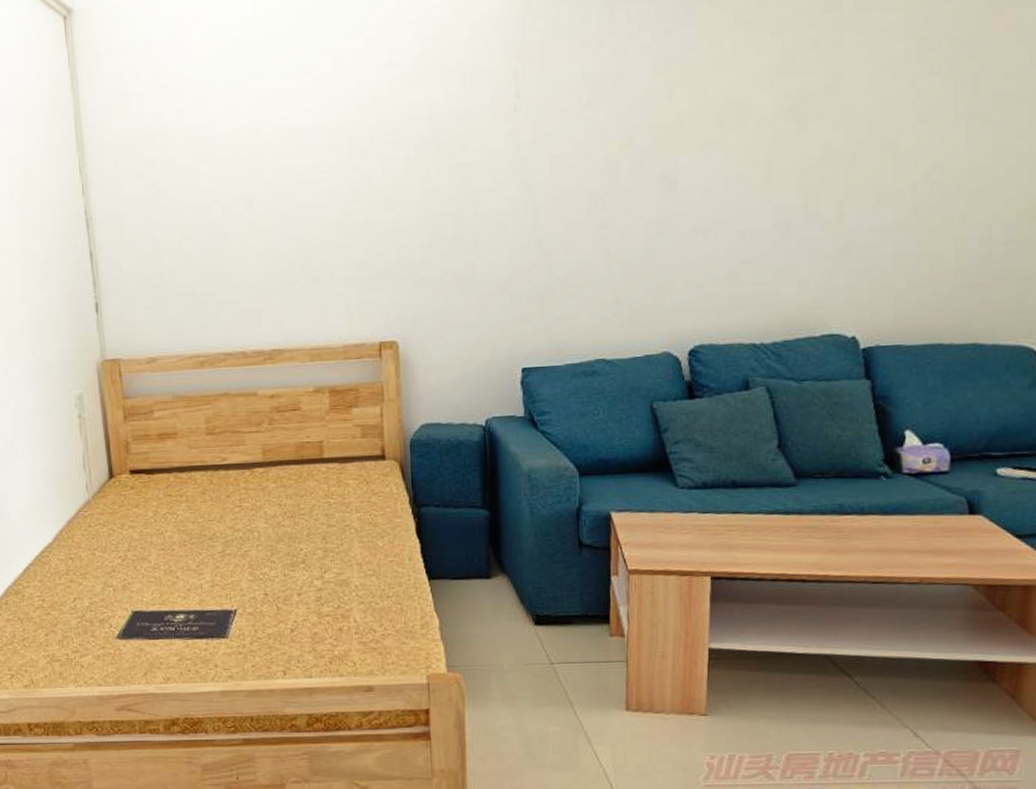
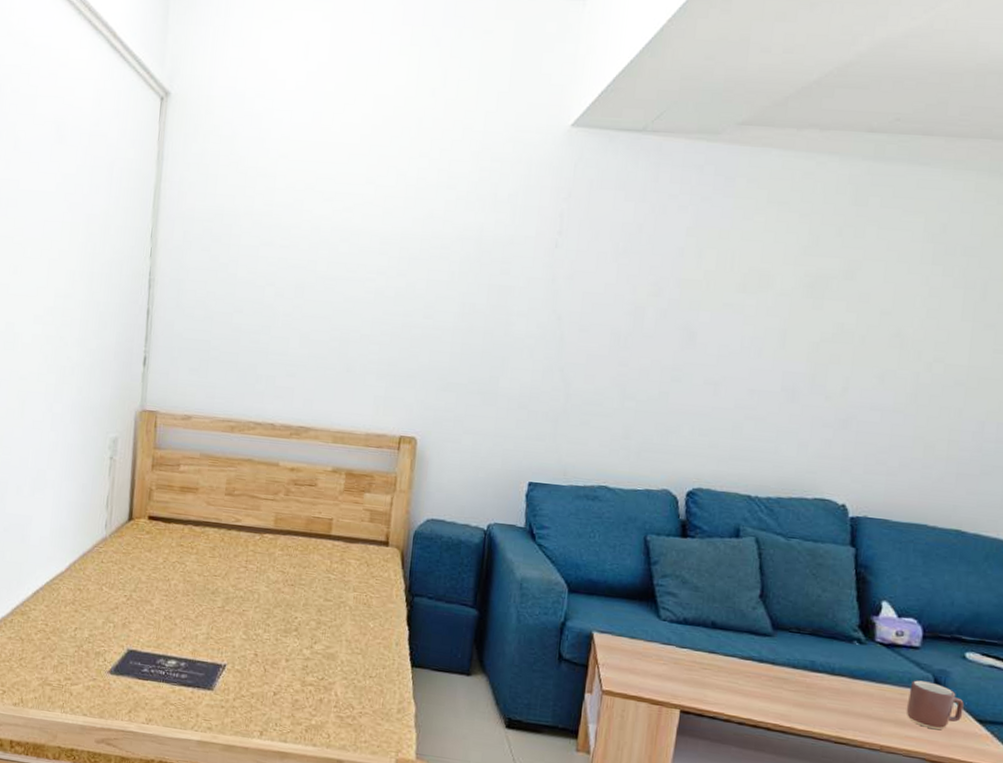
mug: none [942,505,1000,553] -> present [905,680,964,730]

